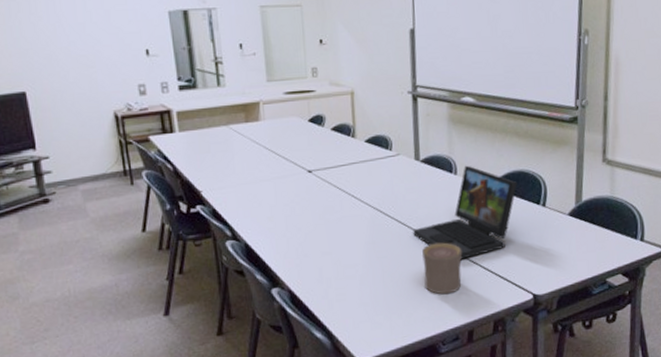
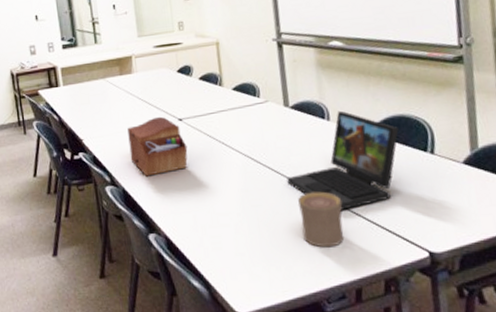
sewing box: none [252,167,316,230] -> present [127,116,188,177]

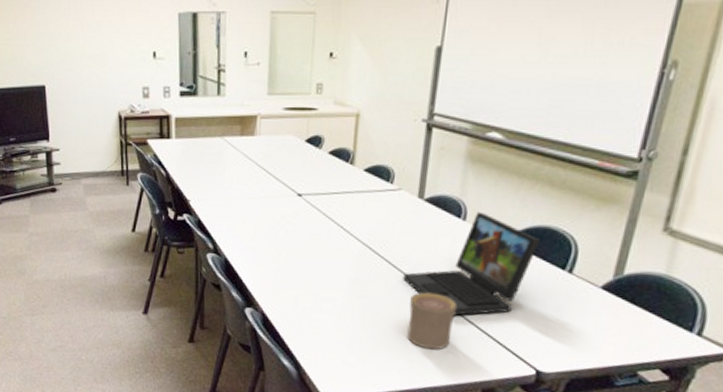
sewing box: present [127,116,188,177] -> none [238,188,302,250]

